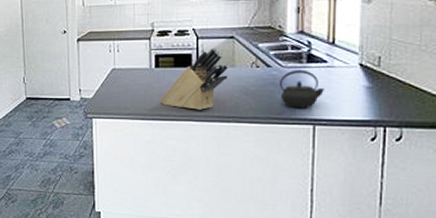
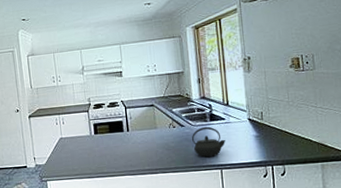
knife block: present [160,47,229,110] -> none [101,114,153,166]

